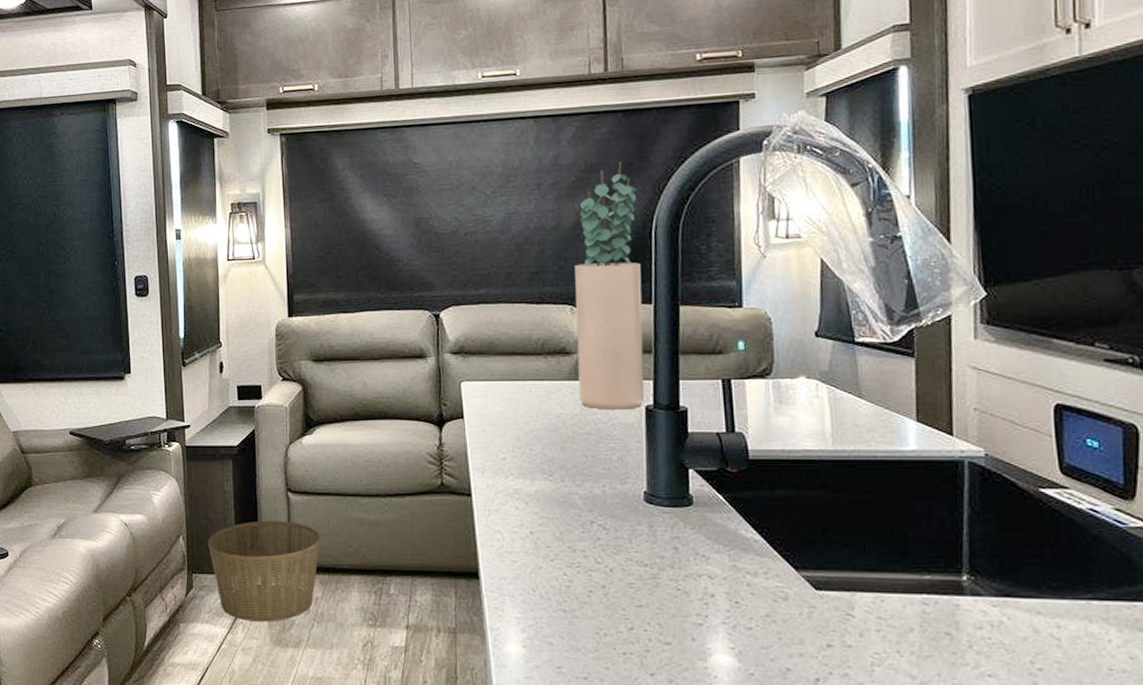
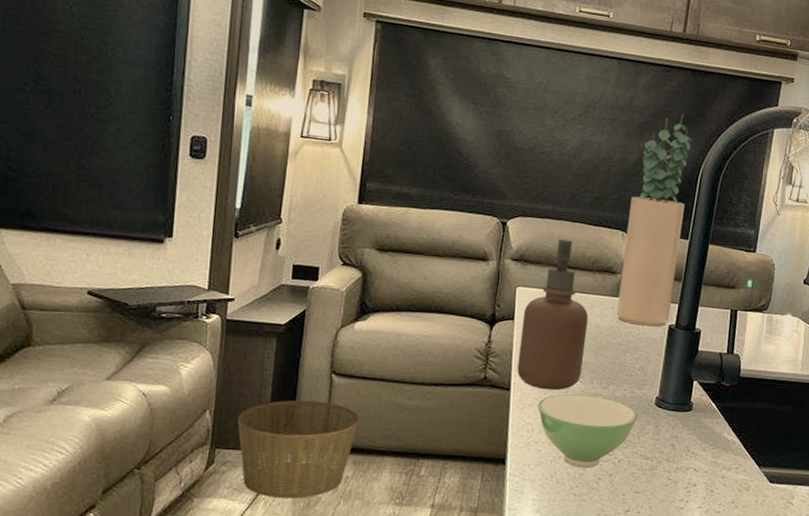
soap dispenser: none [472,323,549,493] -> present [517,238,589,391]
bowl: none [504,494,625,580] -> present [537,393,638,468]

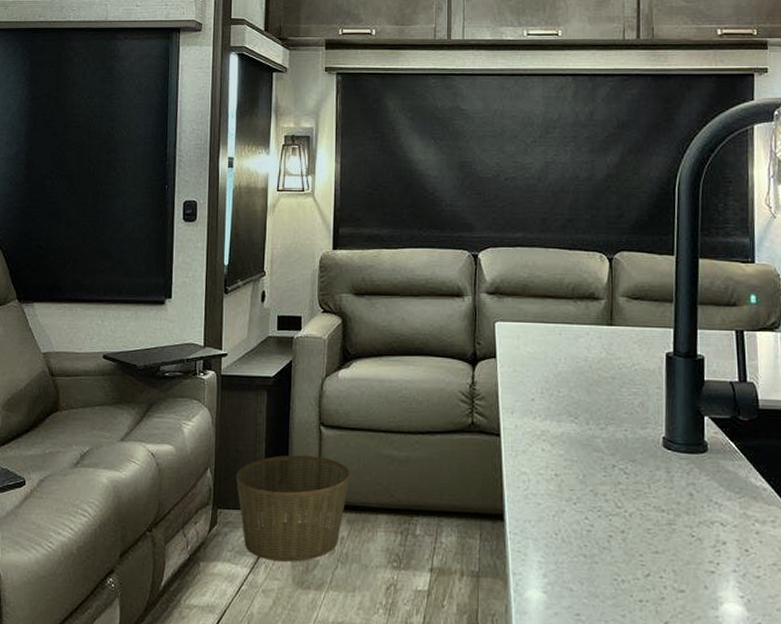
soap dispenser: present [517,238,589,391] -> none [505,266,576,434]
bowl: present [537,393,638,468] -> none [531,436,645,524]
vase: present [617,113,693,327] -> none [604,121,666,356]

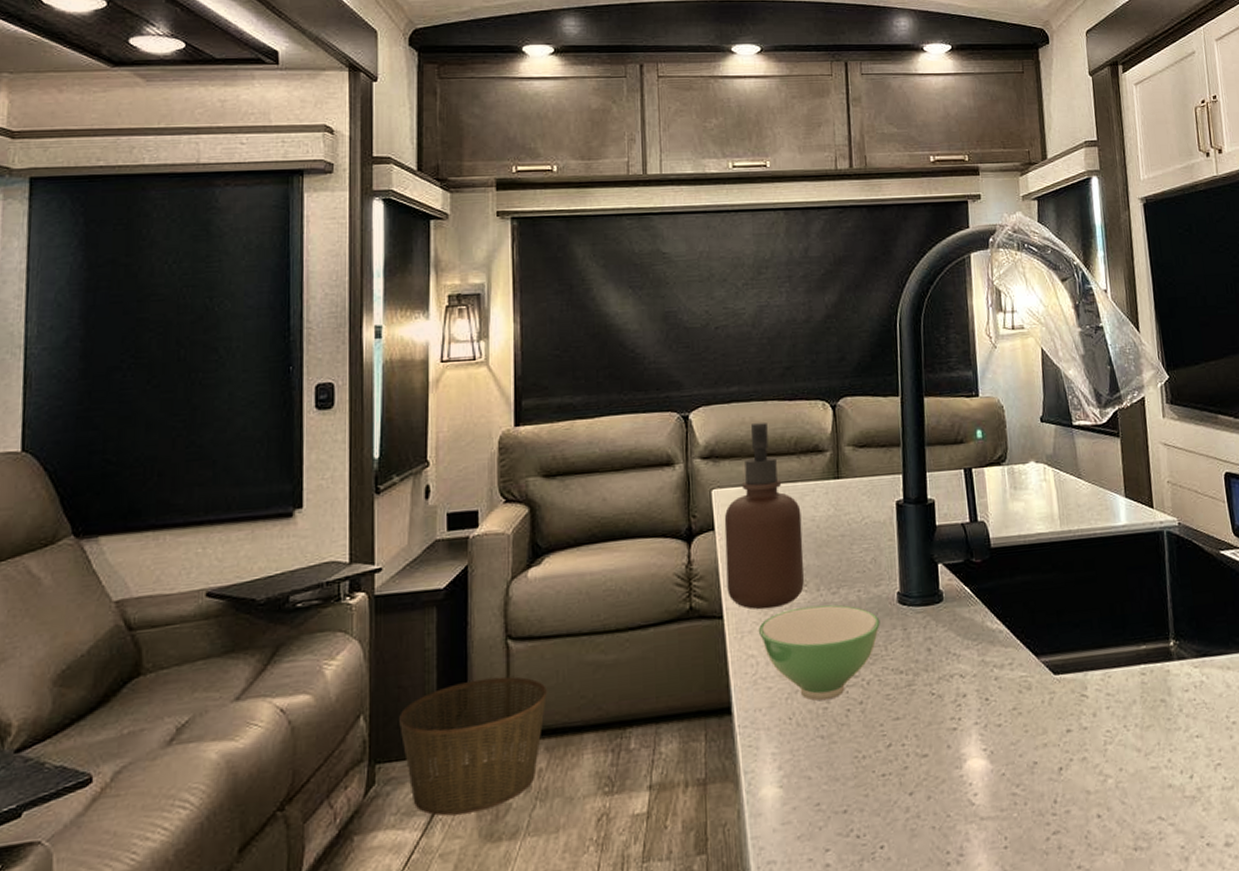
soap dispenser: none [505,266,576,434] -> present [724,421,804,610]
bowl: none [531,436,645,524] -> present [758,604,880,701]

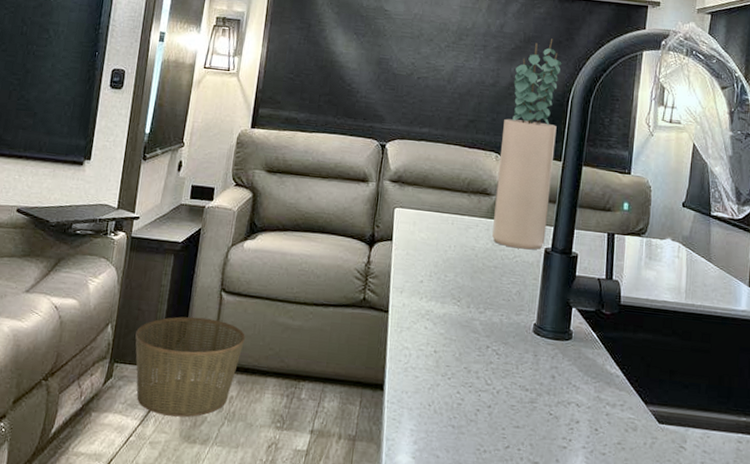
soap dispenser: present [724,421,804,610] -> none [395,160,465,314]
bowl: present [758,604,880,701] -> none [414,317,516,398]
vase: none [825,255,895,509] -> present [492,39,562,250]

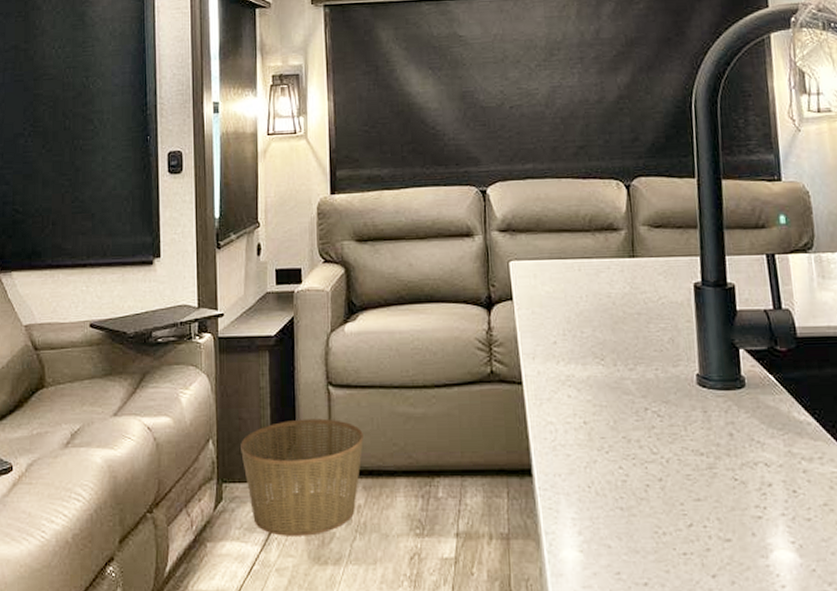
vase: present [492,39,562,250] -> none [619,36,693,288]

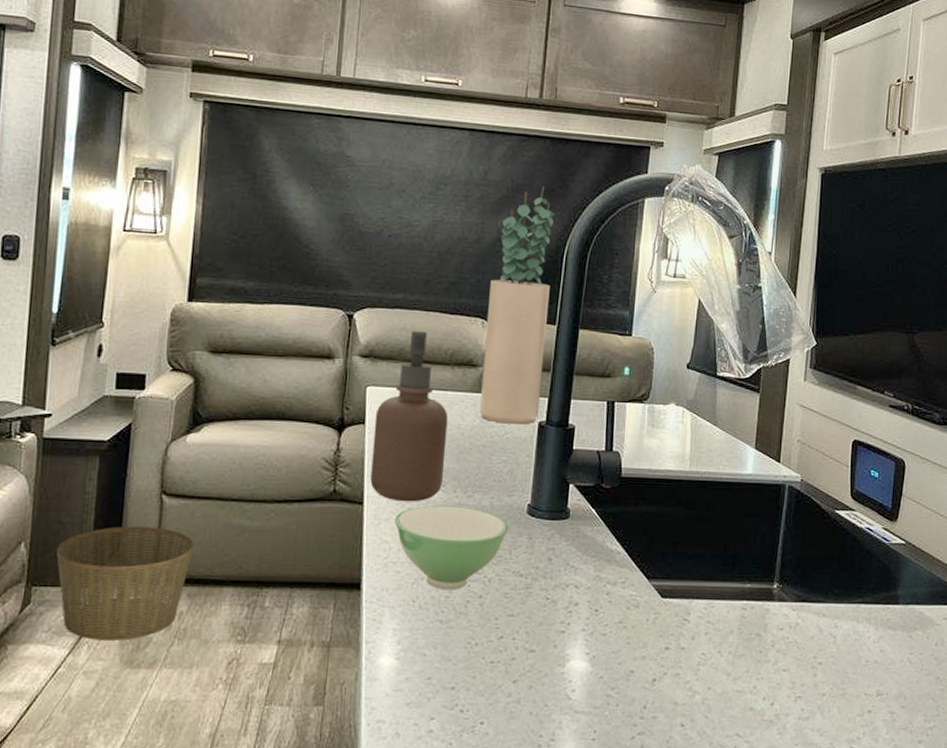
soap dispenser: none [521,198,601,379] -> present [370,330,448,502]
bowl: none [556,380,679,474] -> present [394,504,508,590]
vase: none [619,36,693,288] -> present [480,186,555,425]

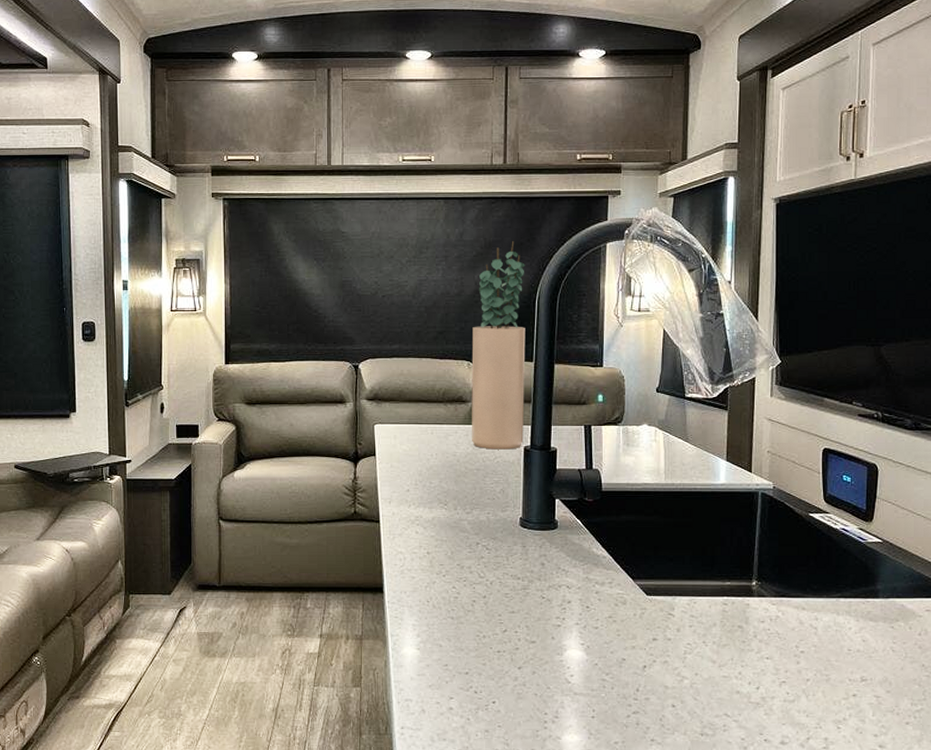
basket: present [56,526,194,640] -> none [145,545,247,635]
soap dispenser: present [370,330,448,502] -> none [383,374,445,519]
bowl: present [394,504,508,590] -> none [406,520,504,592]

